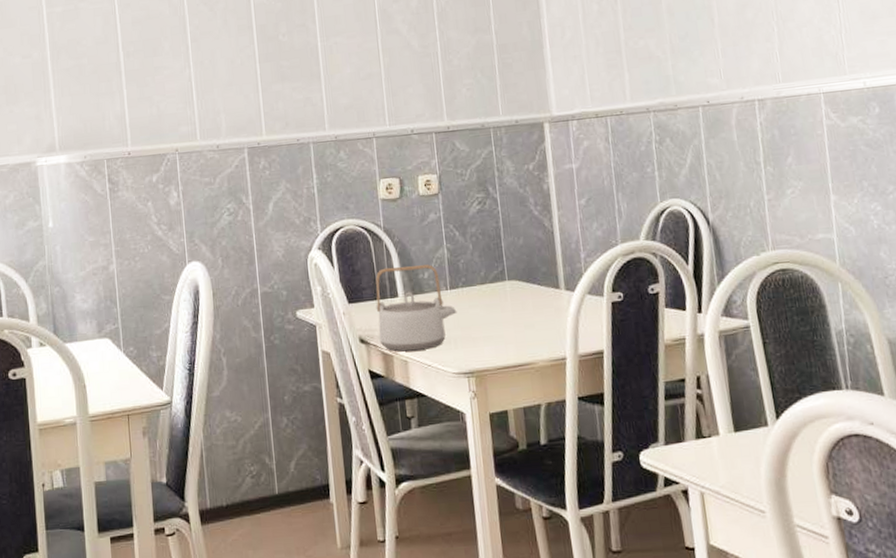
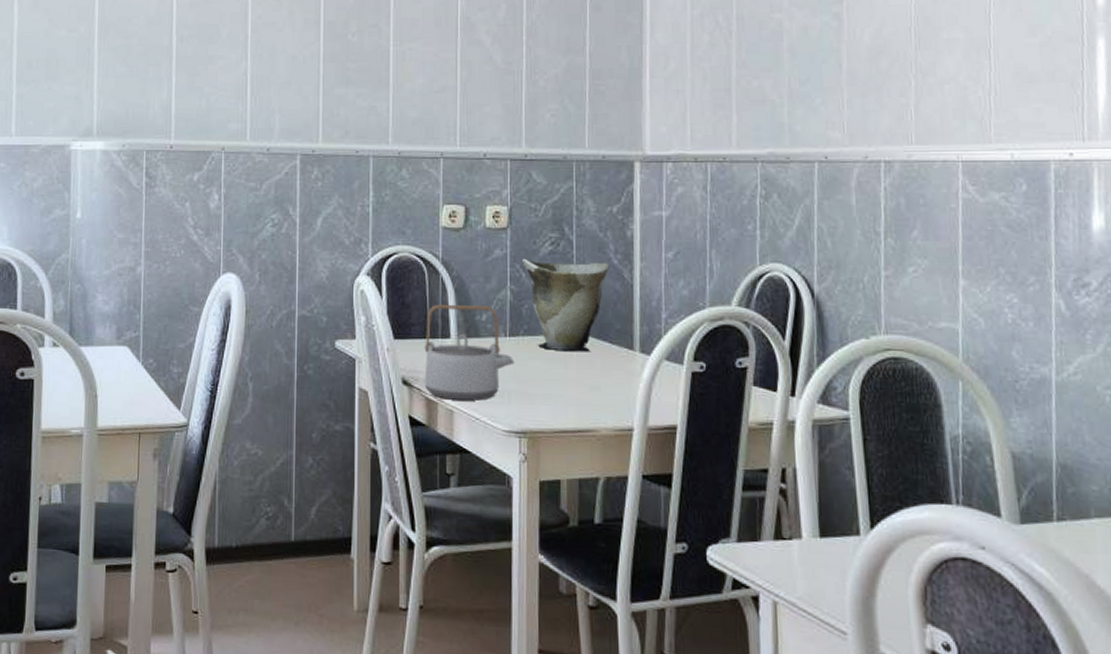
vase: none [454,214,532,298] -> present [522,258,610,352]

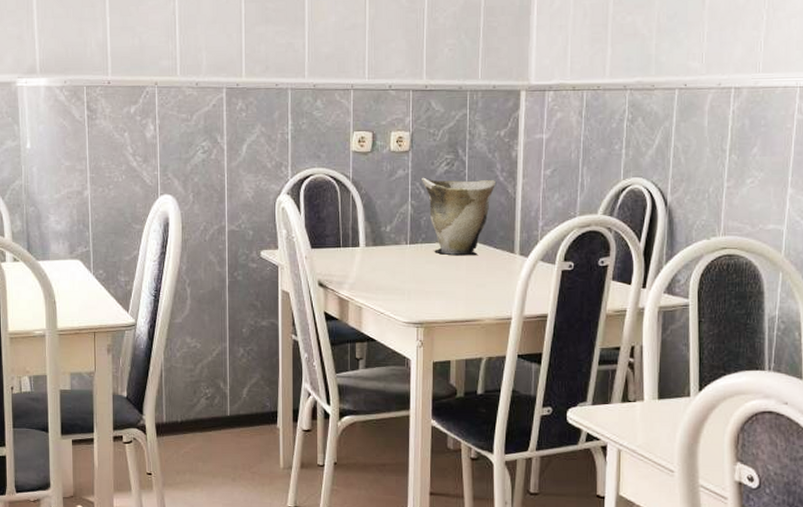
teapot: present [424,304,515,401] -> none [337,217,414,298]

